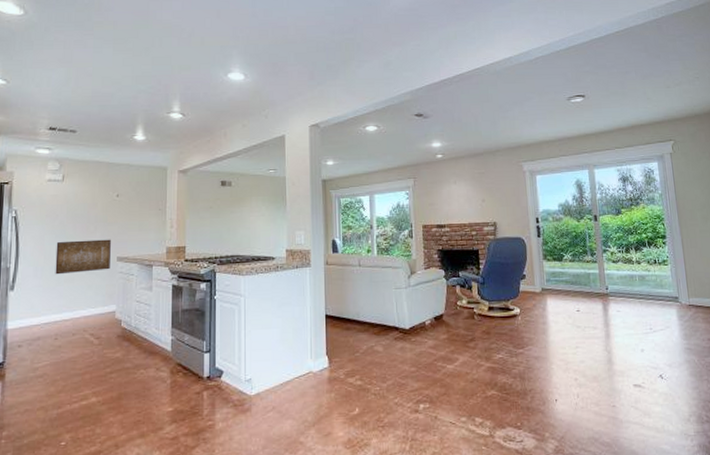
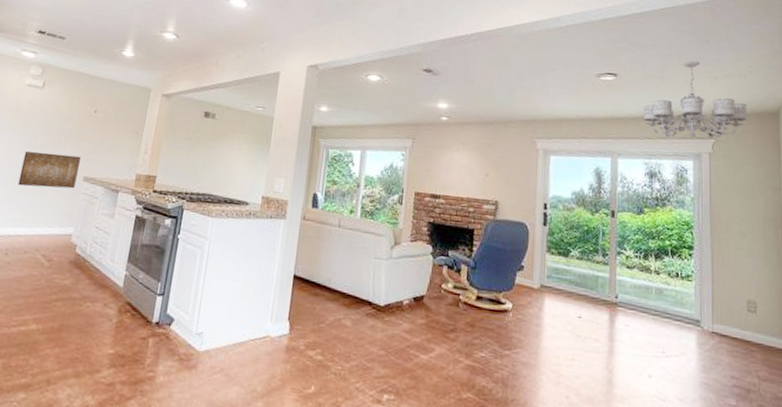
chandelier: none [611,74,699,145] -> present [644,60,747,140]

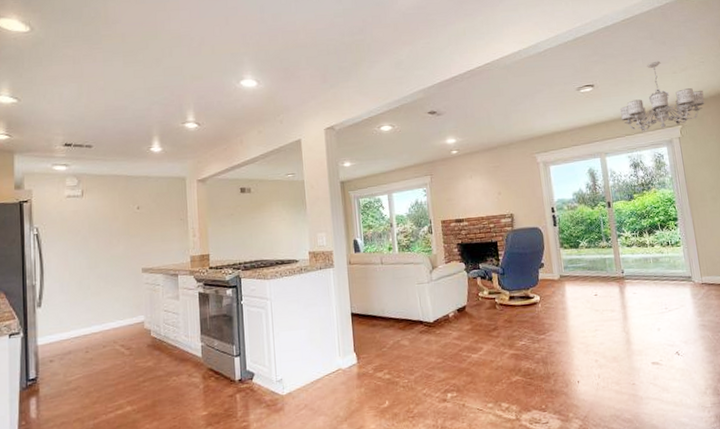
wall art: present [17,151,81,189] -> none [80,251,136,289]

